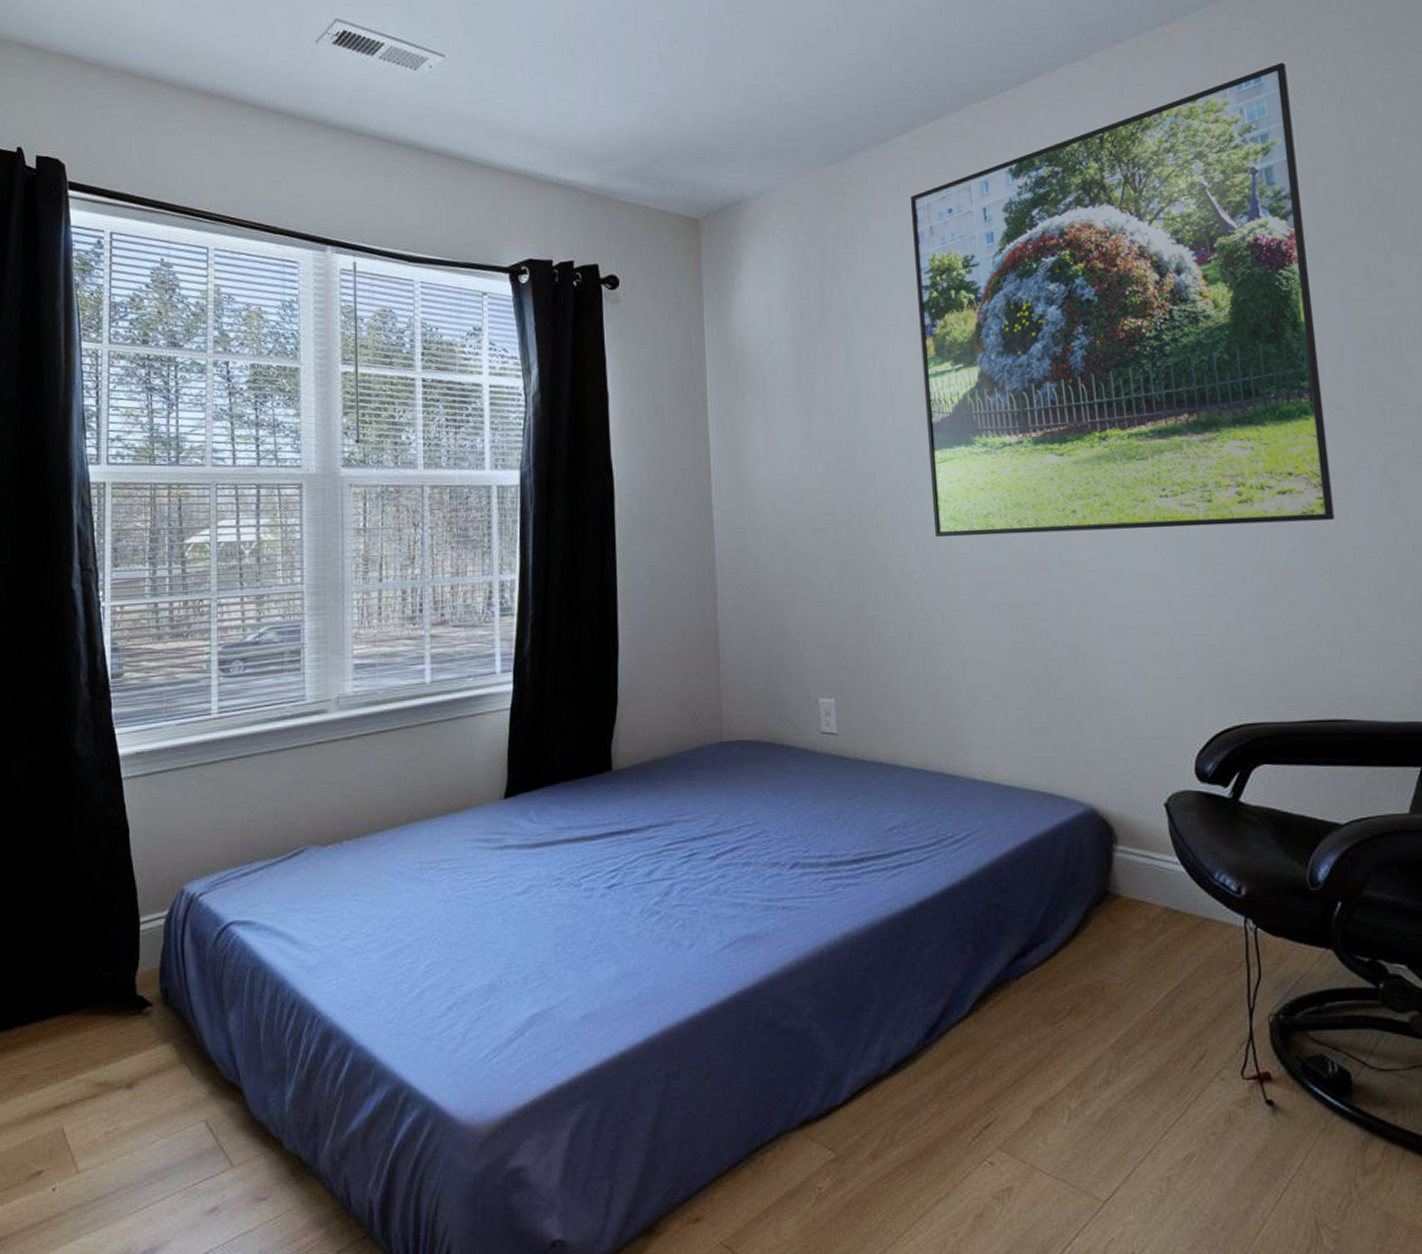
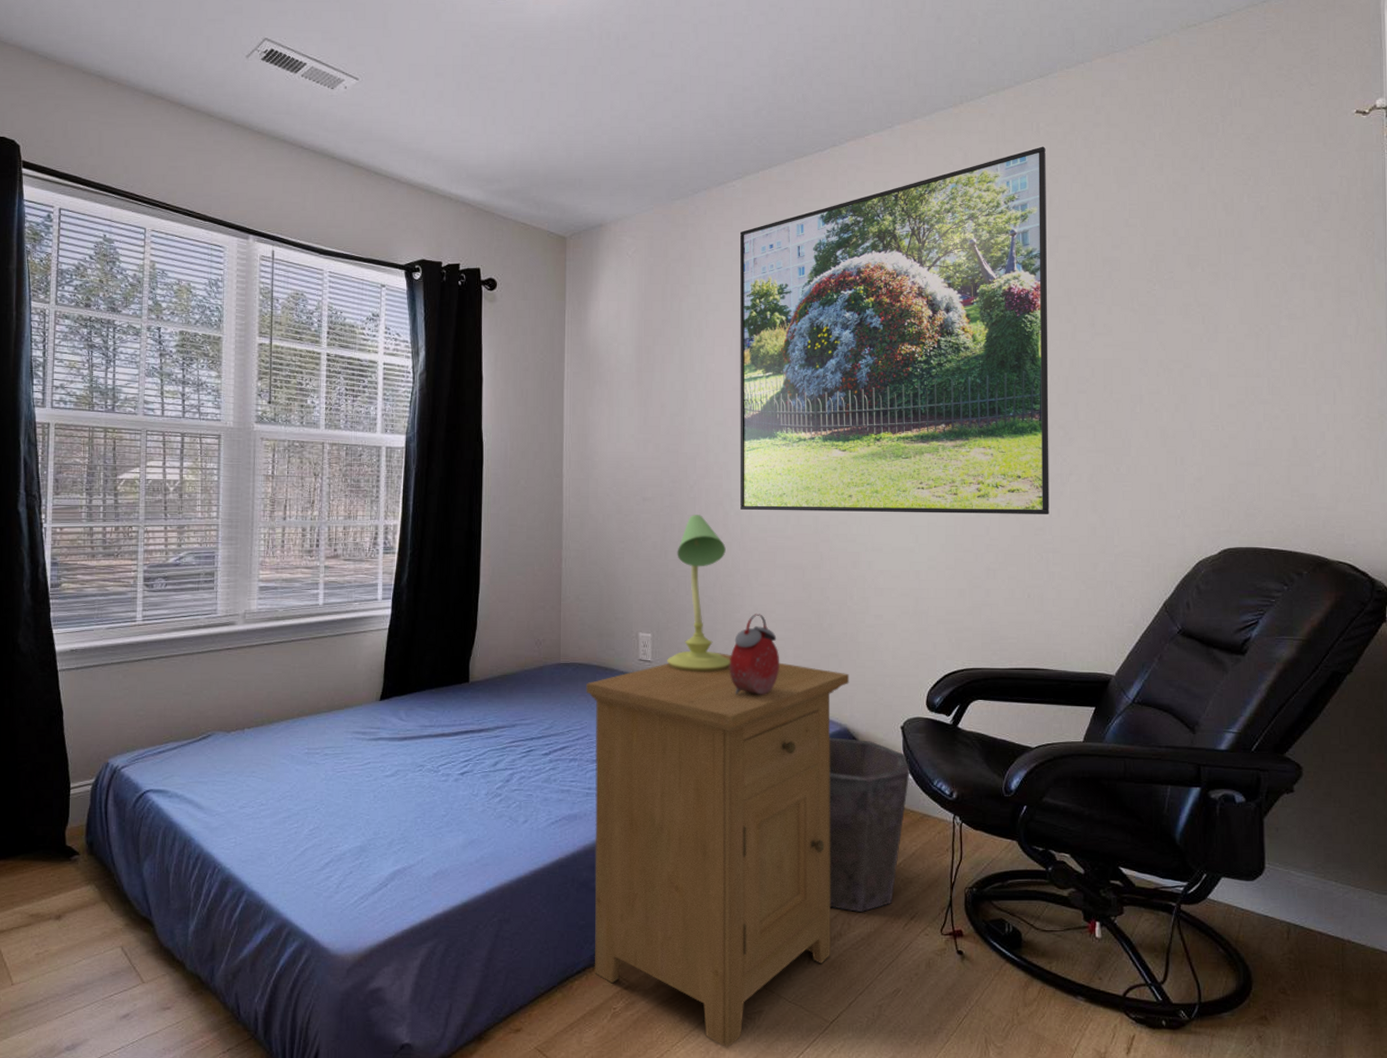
nightstand: none [757,718,1097,1239] -> present [586,652,850,1048]
table lamp: none [857,546,938,745] -> present [667,515,731,672]
alarm clock: none [936,667,1001,772] -> present [730,614,780,695]
waste bin: none [1072,821,1182,1051] -> present [829,737,910,912]

